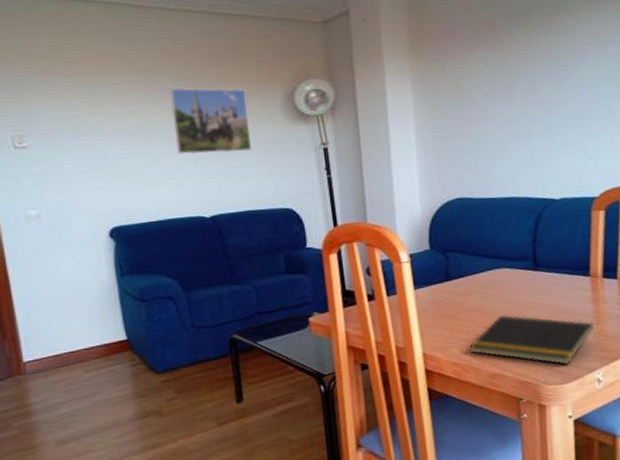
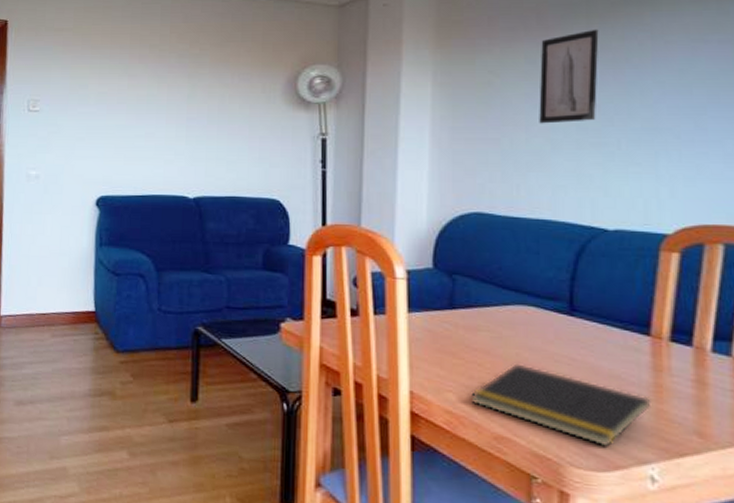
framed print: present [169,88,252,155] -> none [170,65,247,134]
wall art: none [494,35,540,118] -> present [539,29,599,124]

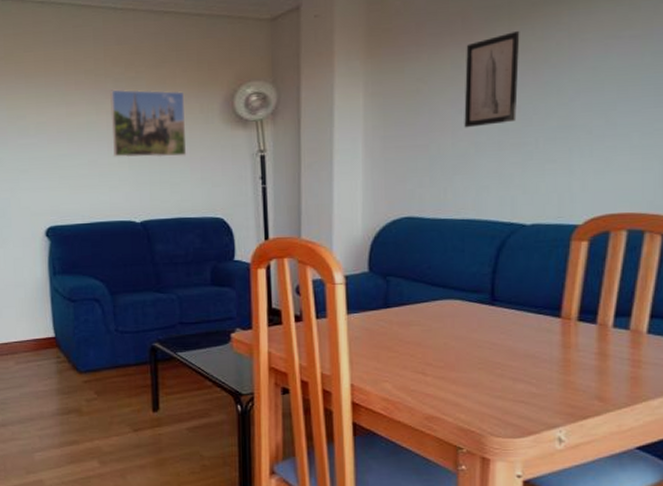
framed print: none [170,65,247,134] -> present [110,89,187,158]
notepad: present [471,363,651,447] -> none [405,352,560,417]

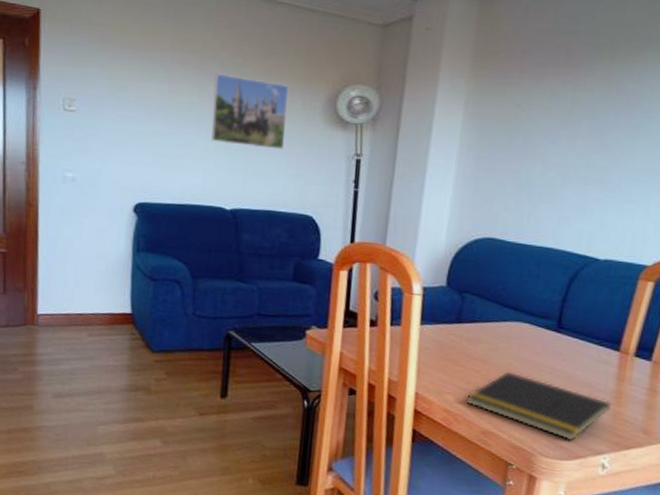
notepad: none [405,352,560,417] -> present [466,371,612,441]
wall art: present [464,30,520,128] -> none [554,71,619,160]

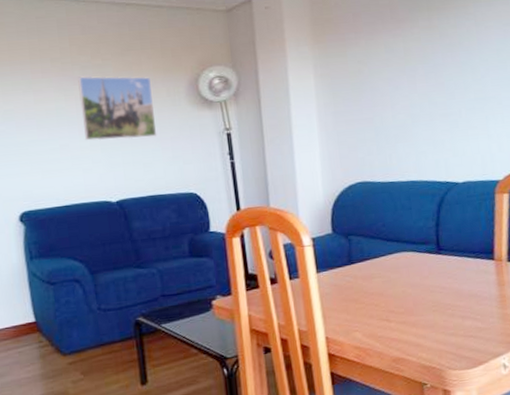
notepad: present [466,371,612,441] -> none [373,298,499,350]

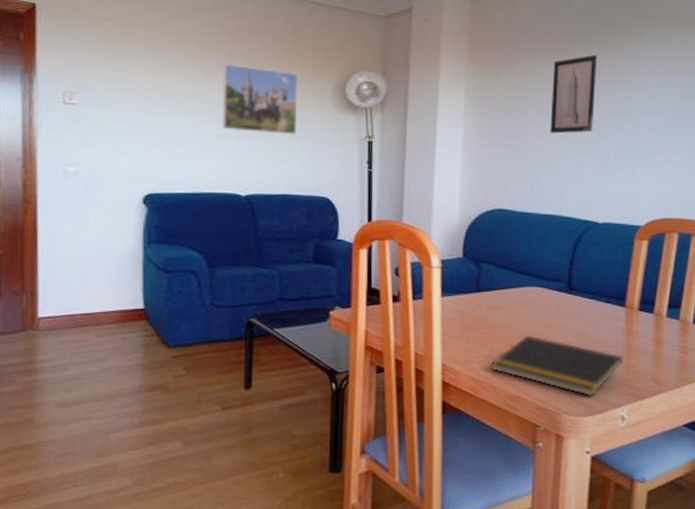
notepad: none [373,298,499,350] -> present [491,335,624,397]
wall art: none [395,19,442,102] -> present [550,54,597,134]

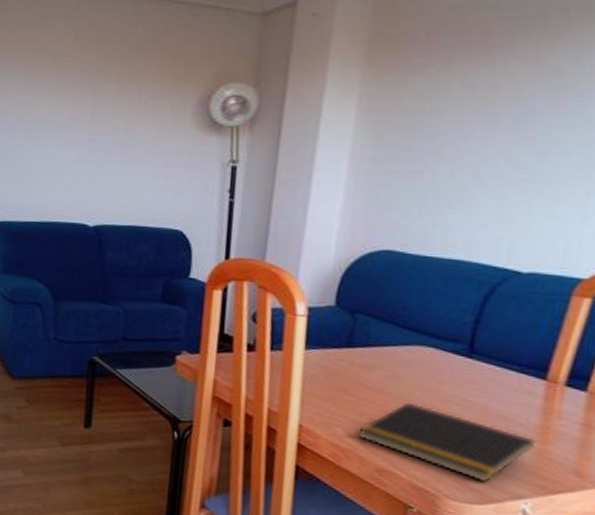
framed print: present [221,63,298,135] -> none [71,79,156,159]
wall art: present [550,54,597,134] -> none [467,49,549,157]

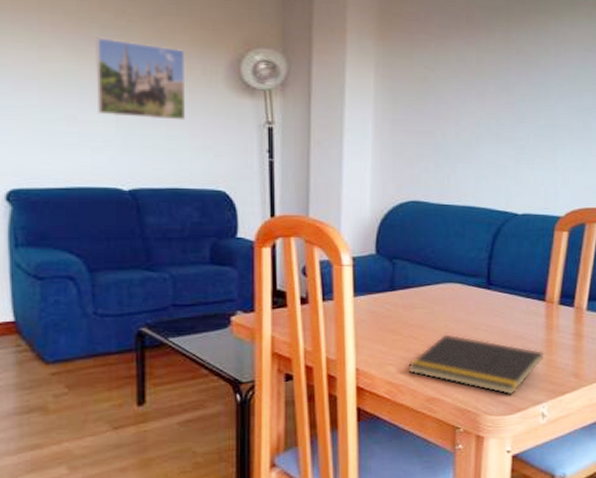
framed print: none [71,79,156,159] -> present [95,37,186,121]

